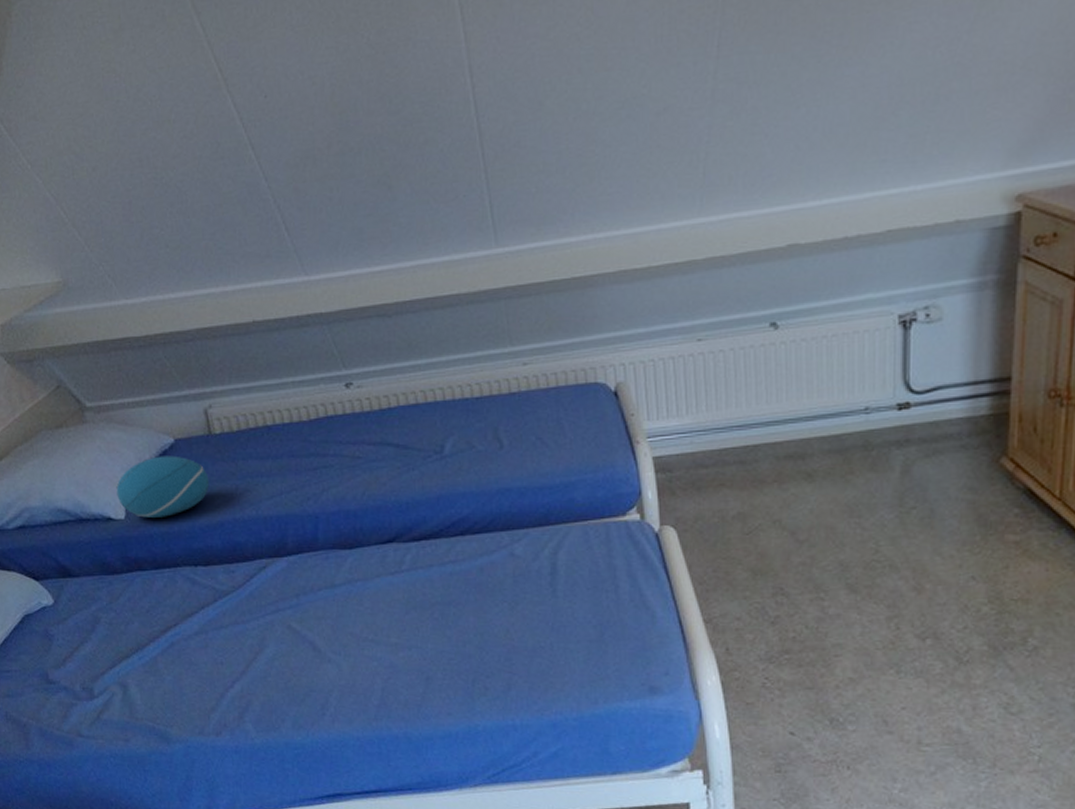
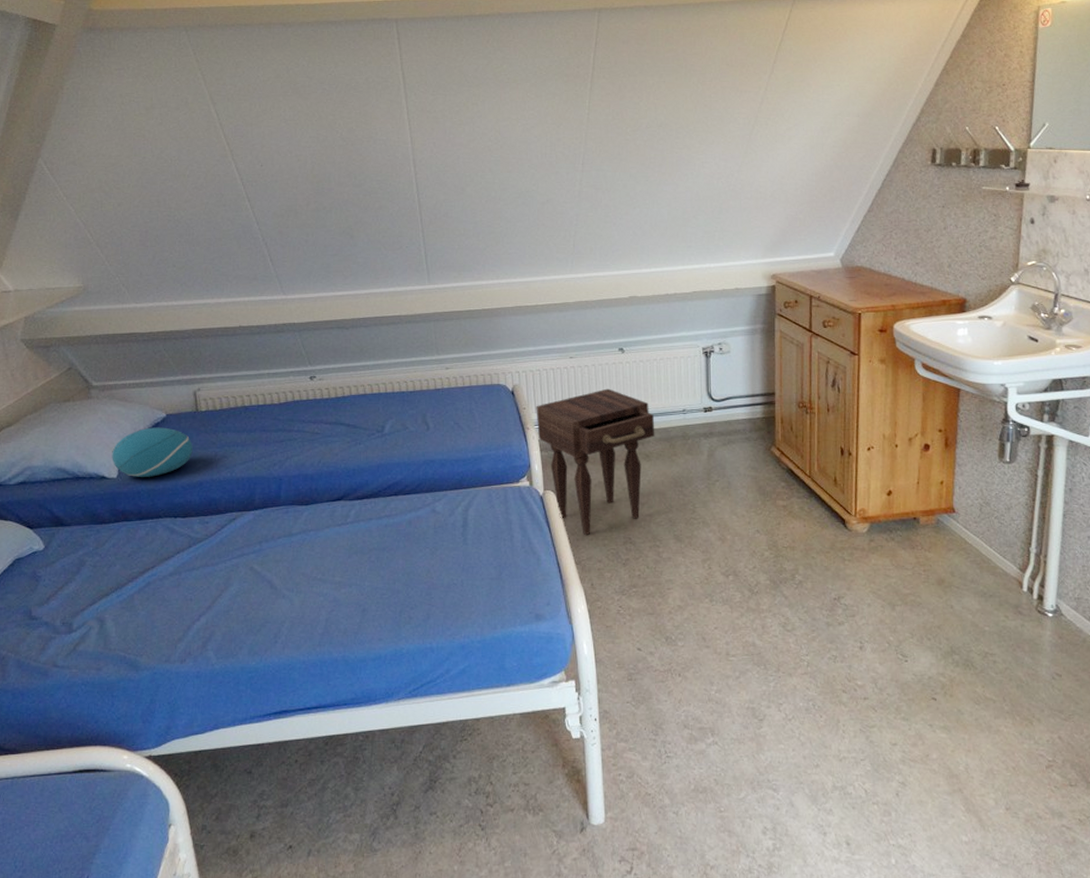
nightstand: none [649,381,822,584] -> present [536,388,655,535]

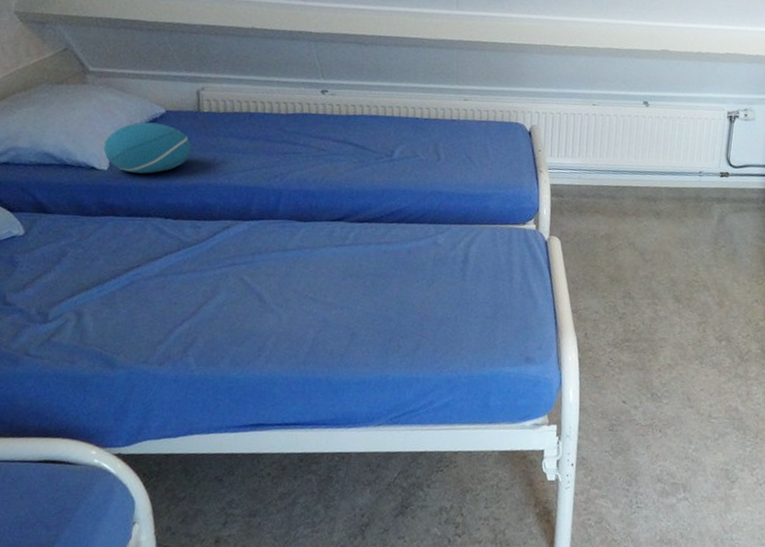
nightstand: present [536,388,655,535] -> none [550,140,670,285]

